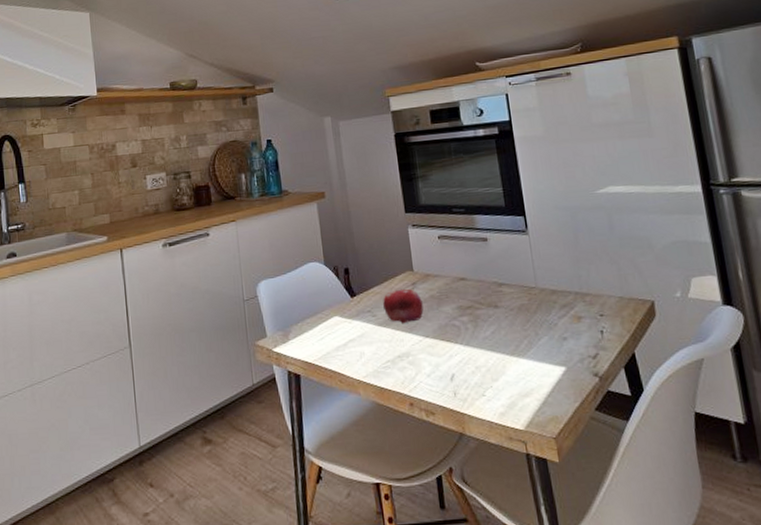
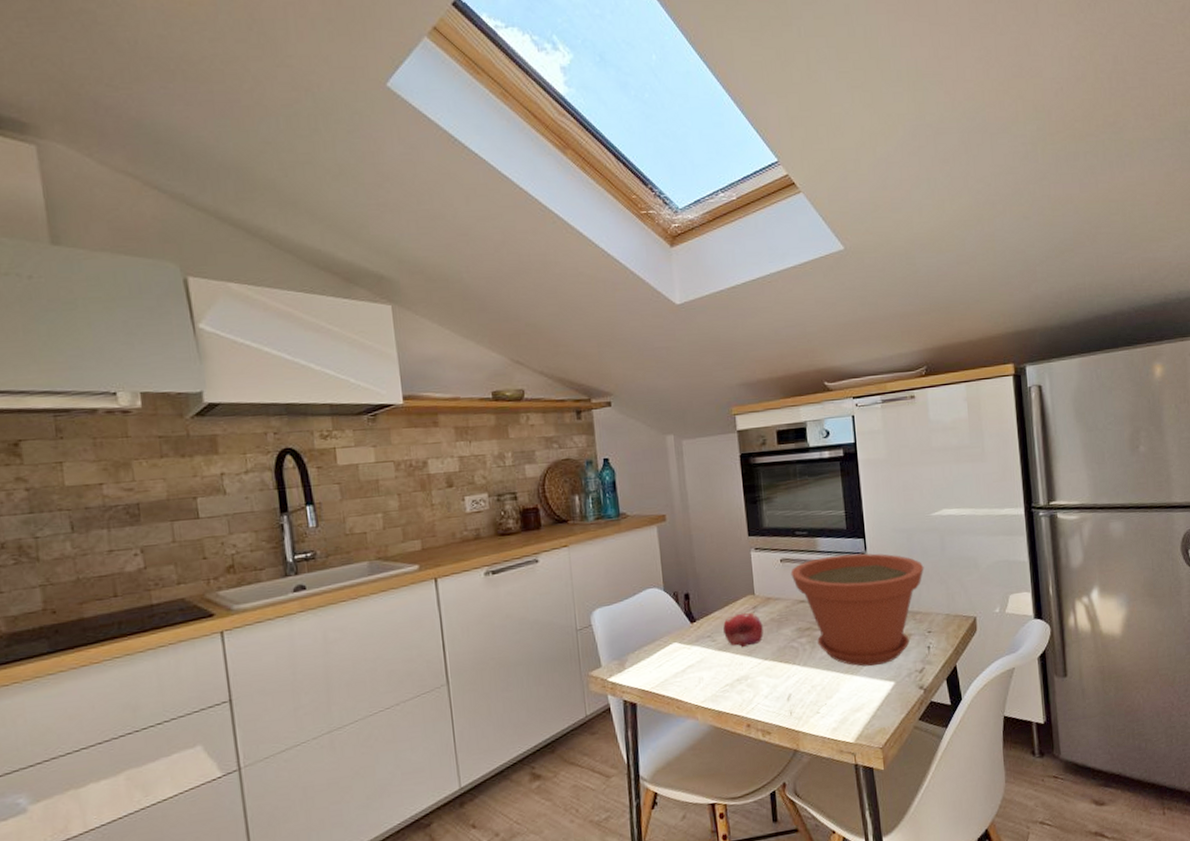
plant pot: none [449,231,592,349] -> present [790,553,924,667]

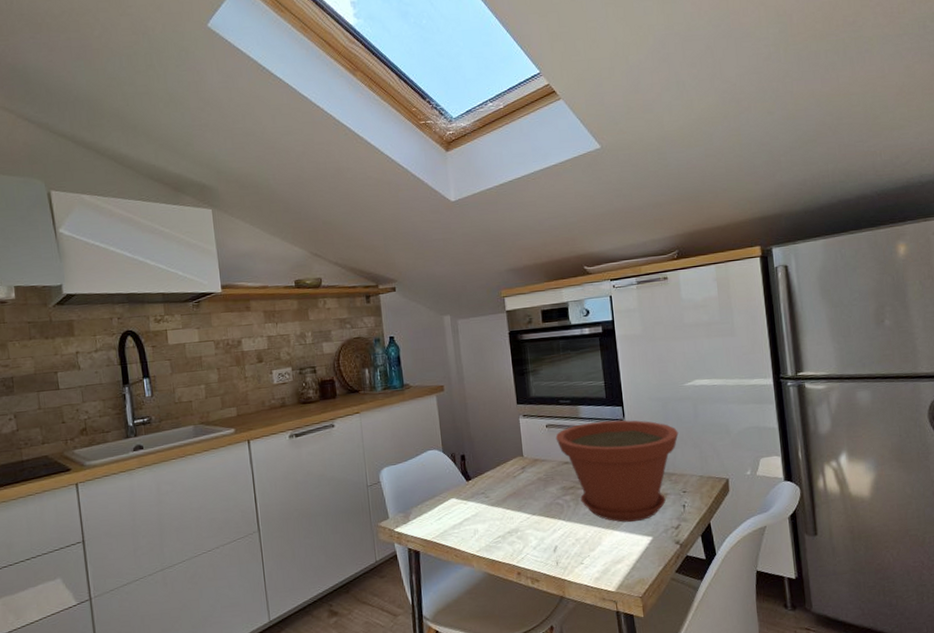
fruit: present [723,612,764,648] -> none [495,472,532,504]

